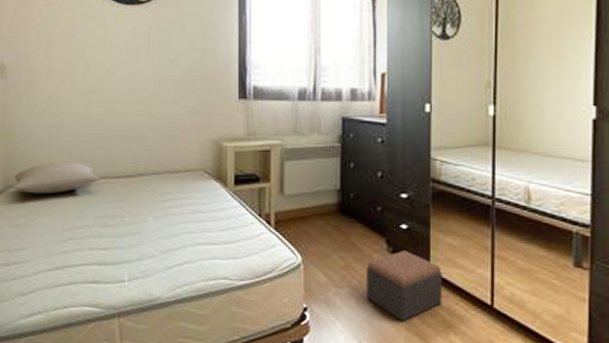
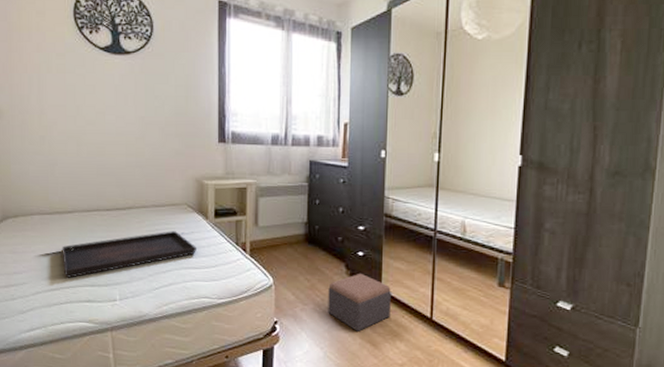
pillow: present [13,161,100,194] -> none [10,195,92,225]
serving tray: none [67,201,214,255] -> present [62,231,196,278]

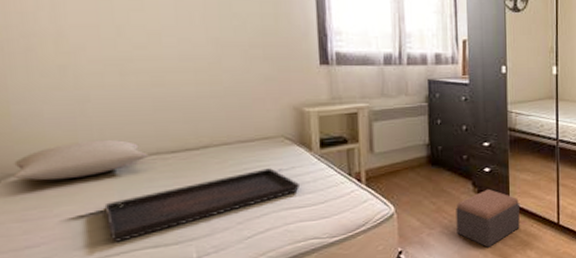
pillow: none [10,195,92,225] -> present [13,139,149,181]

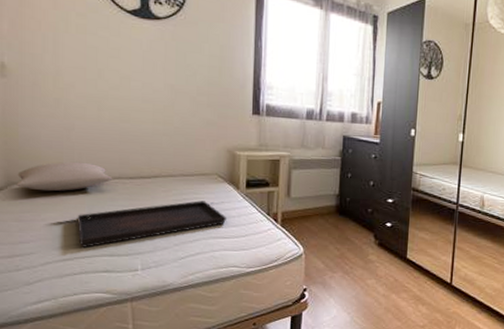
footstool: present [456,188,520,248] -> none [356,242,416,297]

